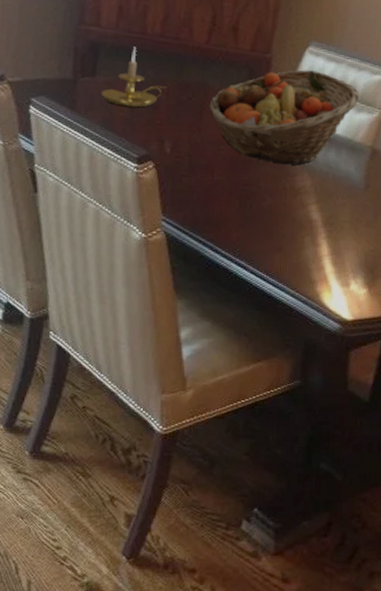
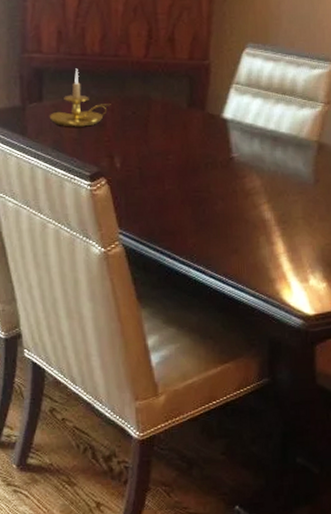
fruit basket: present [209,70,360,165] -> none [153,72,301,168]

